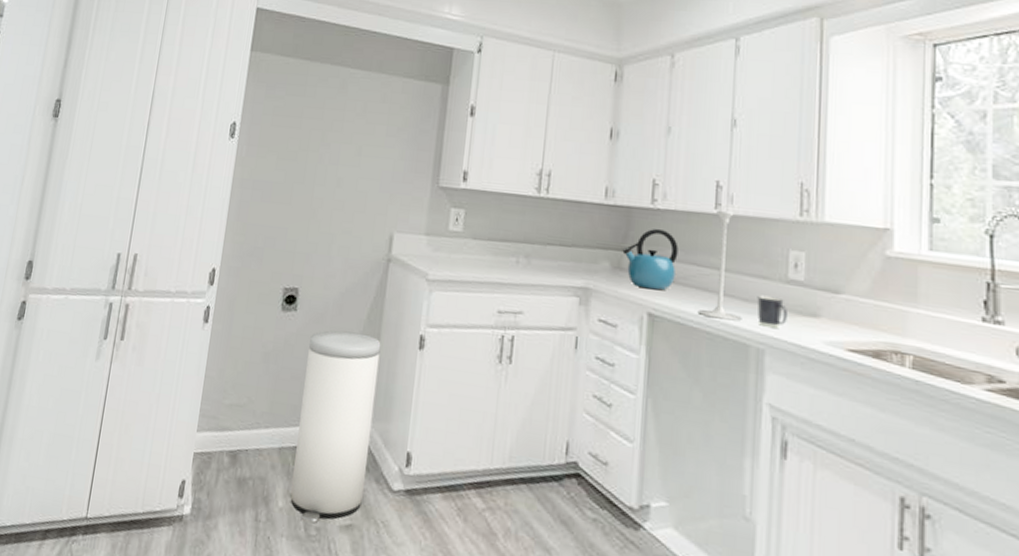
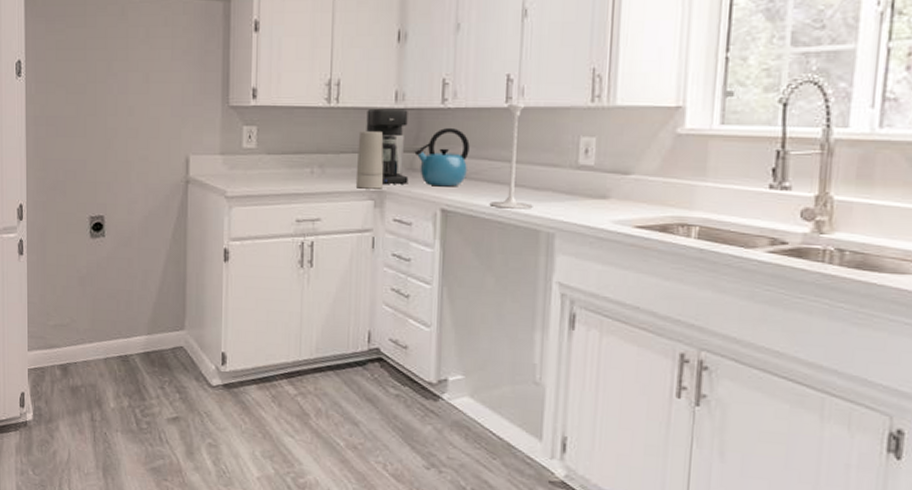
pedal bin: present [290,330,381,524] -> none [120,251,188,419]
canister: none [561,224,592,286] -> present [355,130,384,189]
coffee maker: none [574,202,618,283] -> present [366,108,409,184]
mug: present [756,295,787,328] -> none [547,182,577,212]

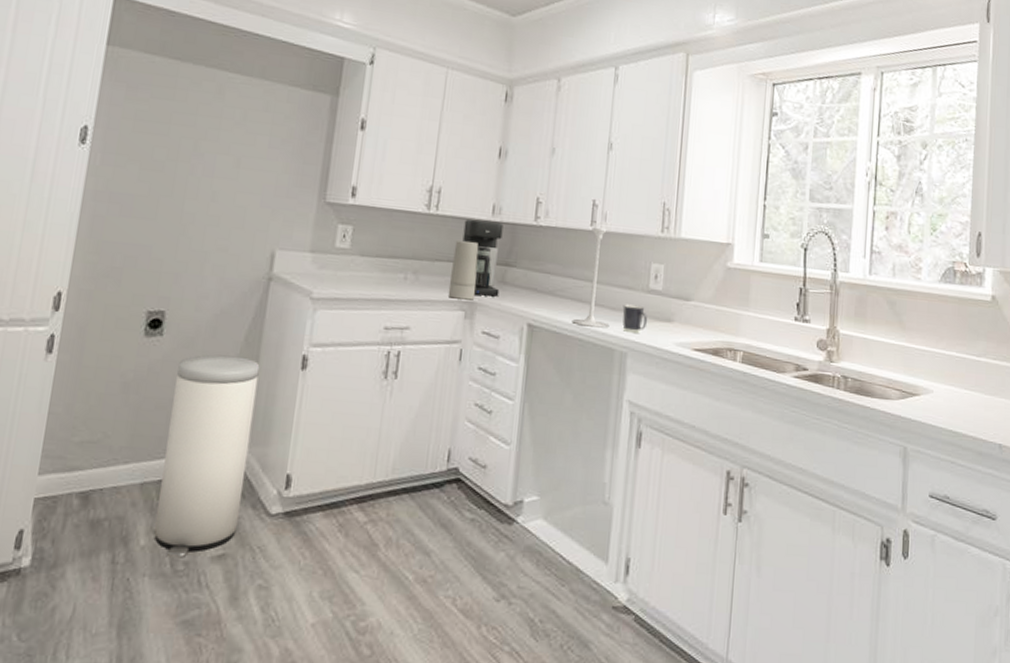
pedal bin: none [120,251,188,419] -> present [154,354,260,558]
kettle: present [414,128,470,187] -> none [506,245,557,303]
mug: none [547,182,577,212] -> present [622,304,647,333]

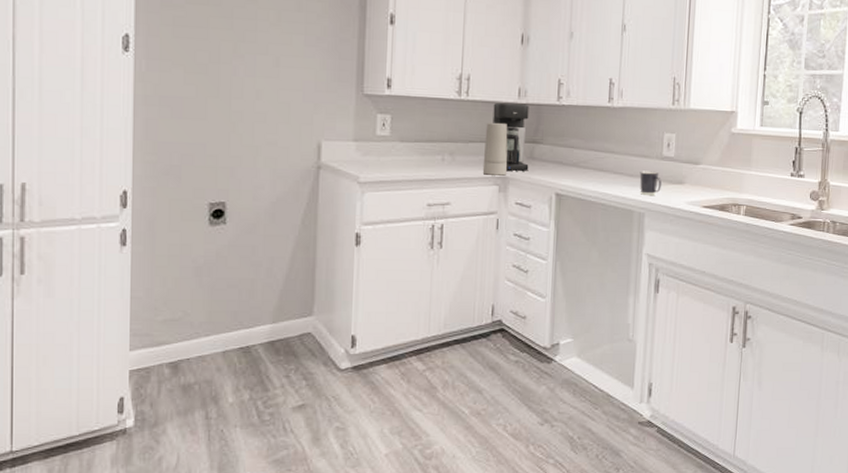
pedal bin: present [154,354,260,558] -> none [240,237,318,411]
candlestick: present [572,227,608,328] -> none [595,103,627,193]

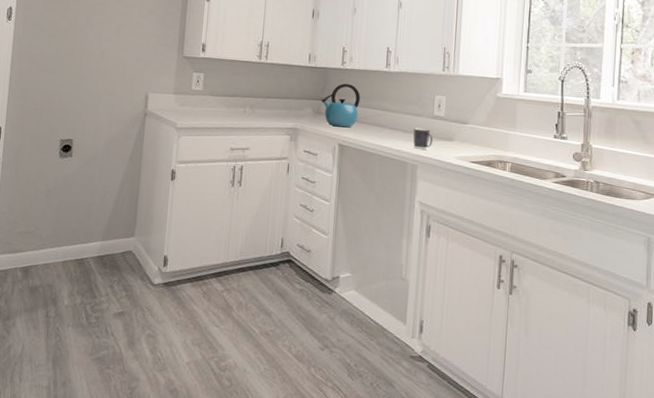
canister: present [482,122,508,176] -> none [277,82,299,127]
coffee maker: present [493,102,529,171] -> none [287,65,318,124]
kettle: none [534,122,580,174] -> present [321,84,360,128]

